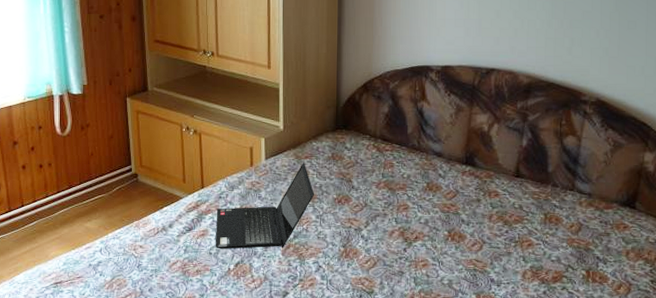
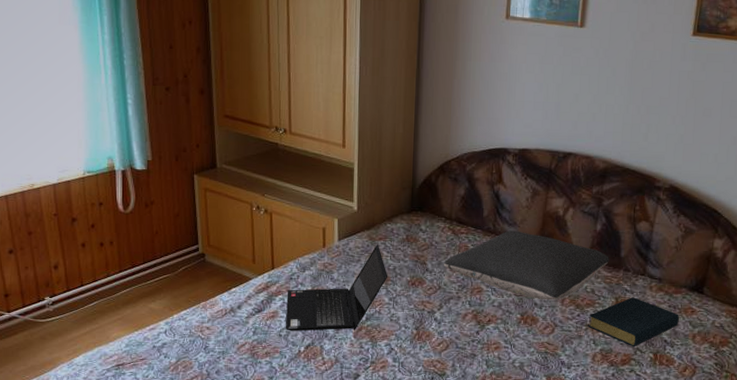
pillow: none [369,147,537,217] -> present [443,230,610,301]
hardback book: none [517,213,611,263] -> present [588,297,679,346]

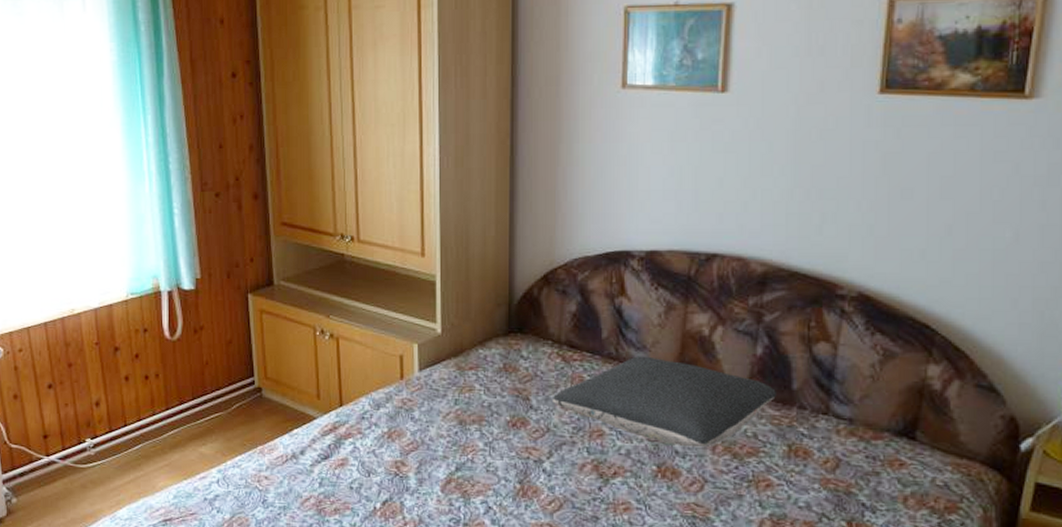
laptop computer: present [285,244,388,331] -> none [357,375,482,483]
hardback book: present [588,297,679,346] -> none [750,444,882,511]

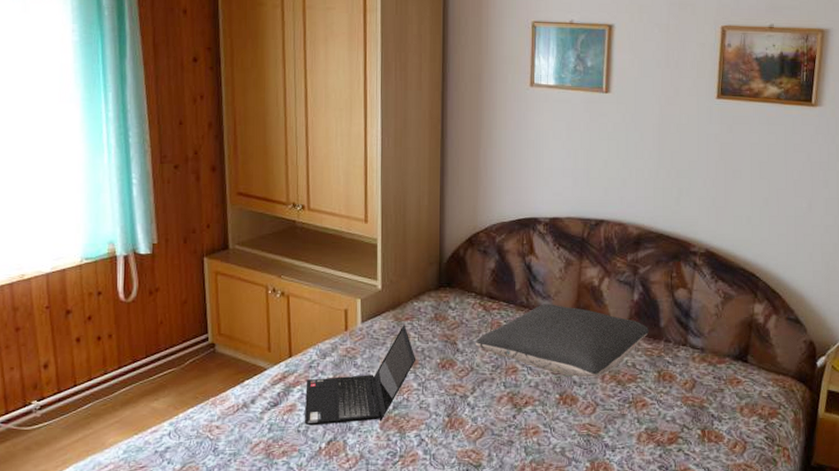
laptop computer: none [357,375,482,483] -> present [304,325,416,426]

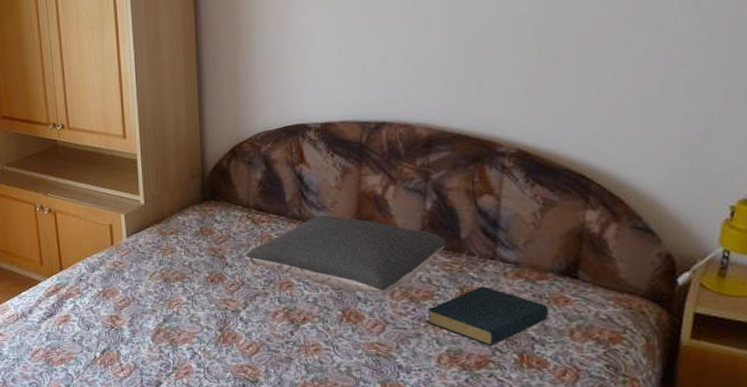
laptop computer: present [304,325,416,426] -> none [77,239,184,336]
hardback book: none [631,370,725,423] -> present [427,286,548,346]

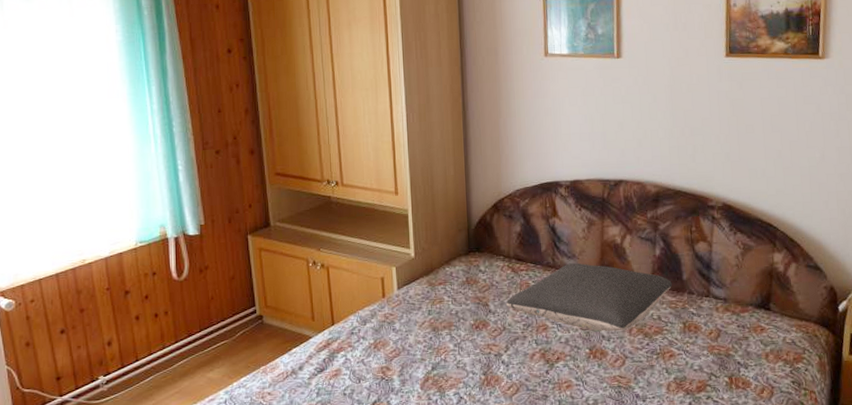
hardback book: present [427,286,548,346] -> none [658,320,750,372]

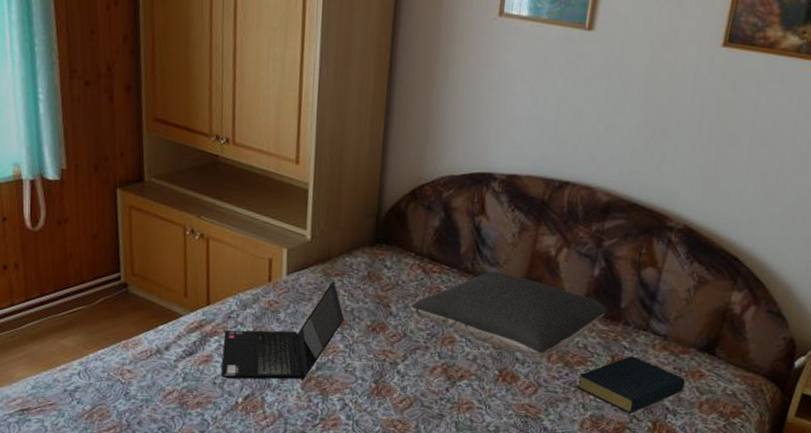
laptop computer: none [349,289,451,389] -> present [220,281,345,381]
hardback book: none [658,320,750,372] -> present [577,356,685,413]

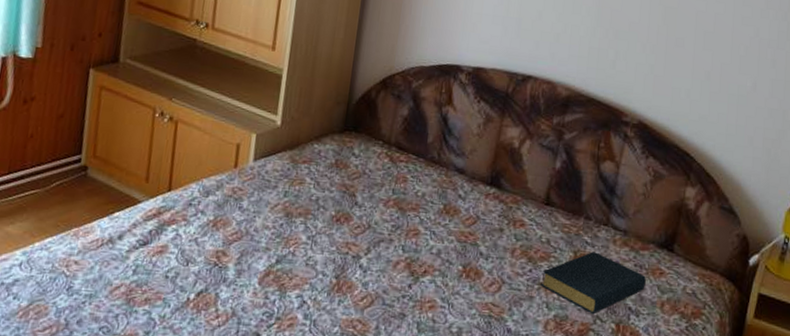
laptop computer: present [220,281,345,381] -> none [174,168,309,276]
pillow: present [410,271,608,356] -> none [376,161,570,251]

